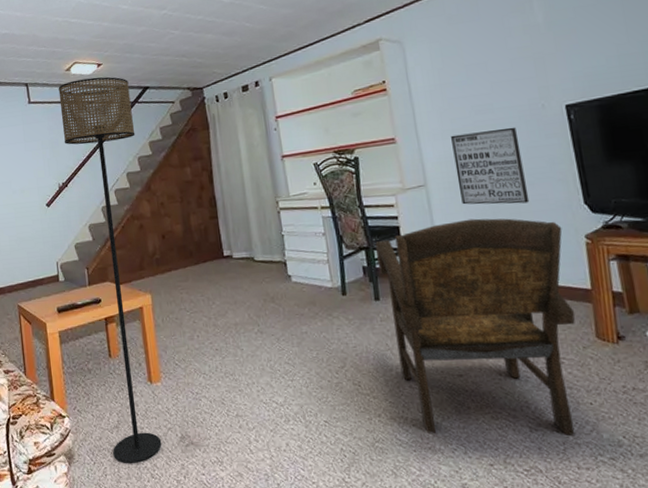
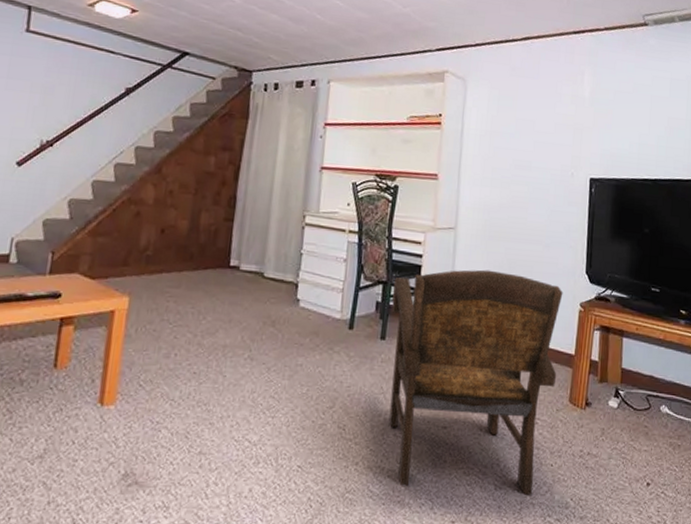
floor lamp: present [58,77,162,464] -> none [27,19,166,505]
wall art: present [451,127,530,205] -> none [484,184,546,264]

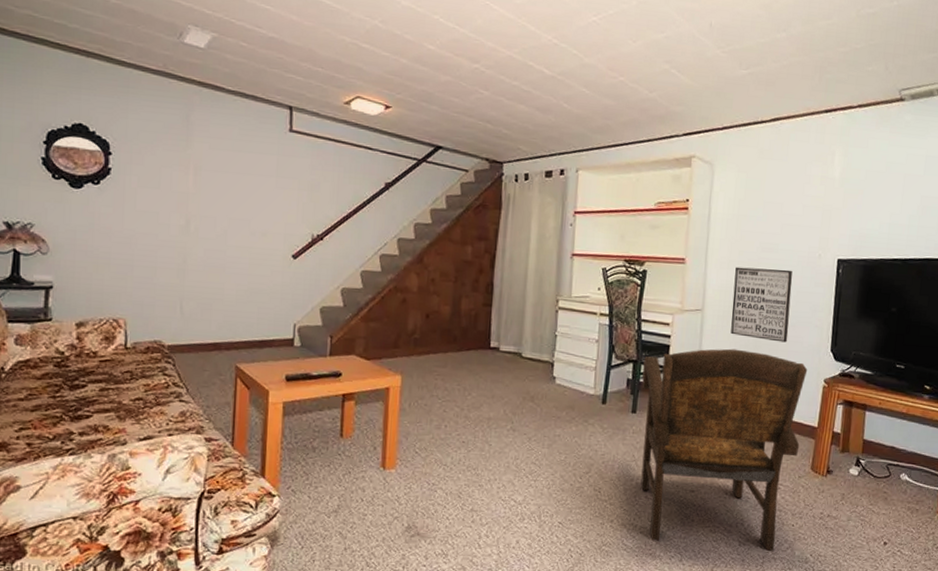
wall art: none [484,184,546,264] -> present [731,267,793,343]

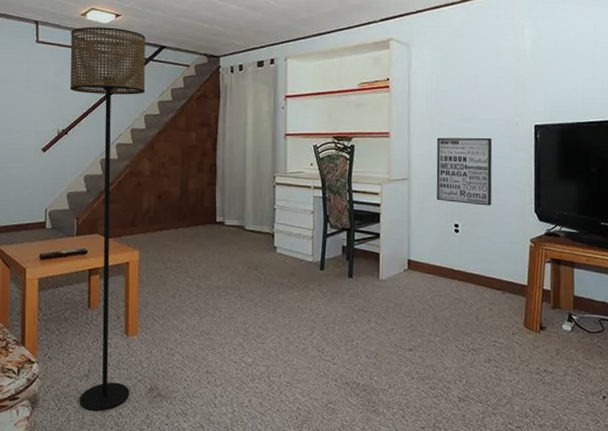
floor lamp: none [326,117,419,551] -> present [69,27,146,412]
armchair: present [640,348,808,551] -> none [356,214,514,406]

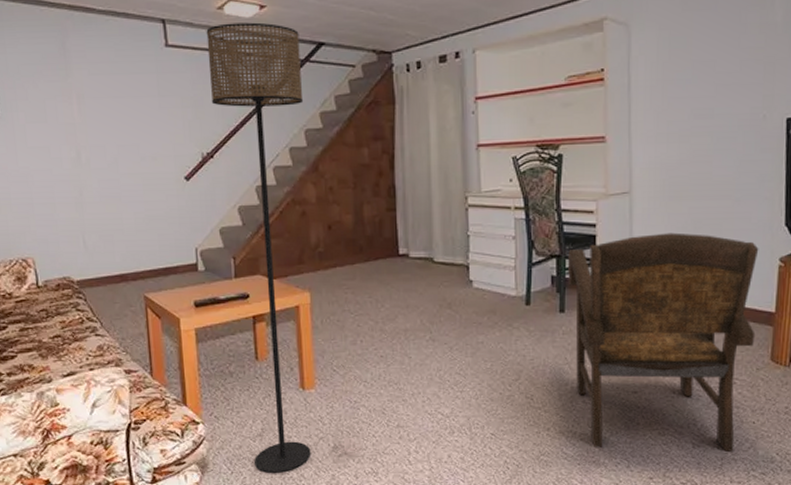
armchair: none [356,214,514,406] -> present [568,232,759,452]
wall art: present [436,137,493,206] -> none [664,137,734,220]

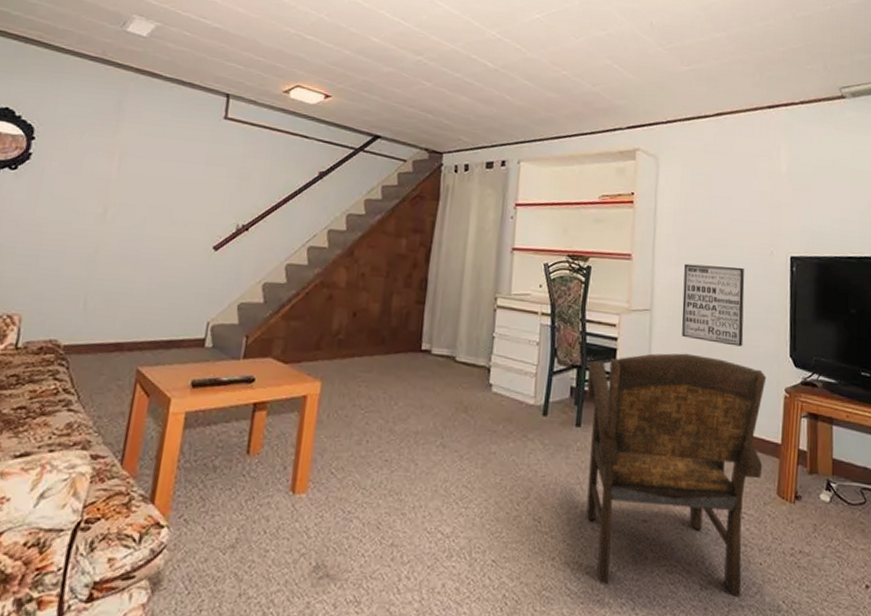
floor lamp: present [206,22,311,474] -> none [218,106,358,598]
wall art: none [664,137,734,220] -> present [682,263,745,347]

